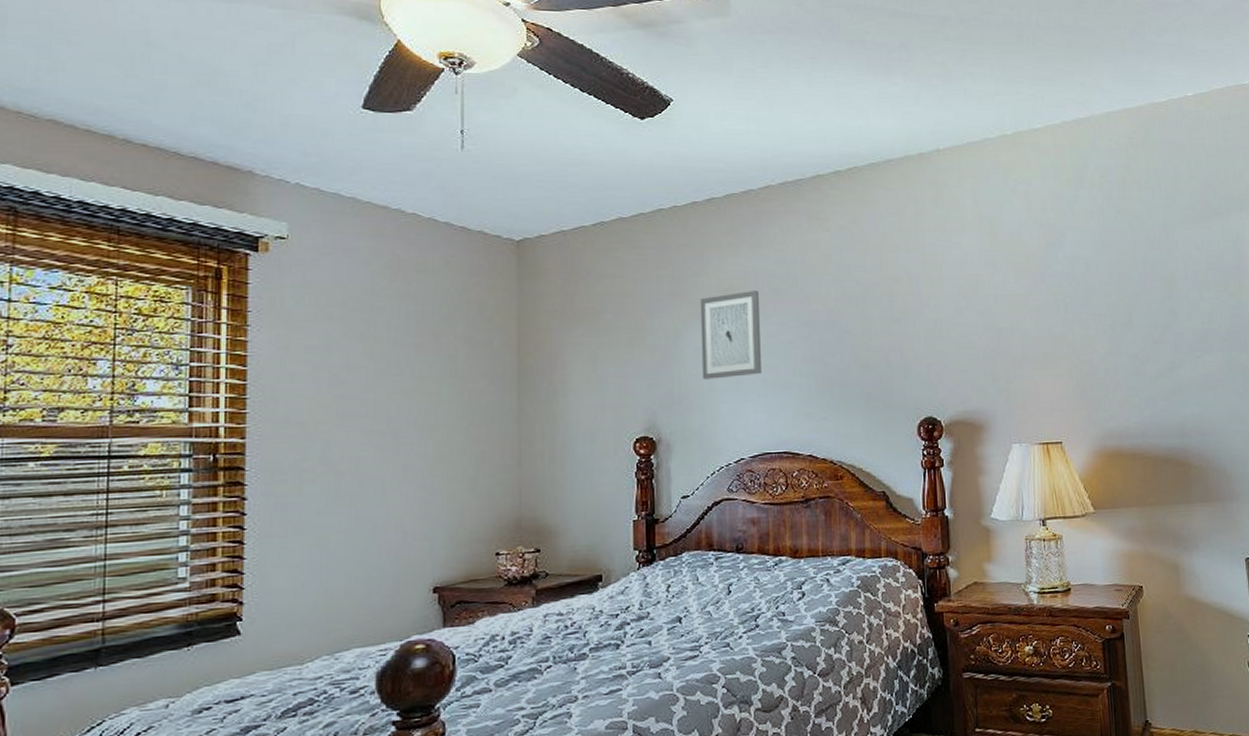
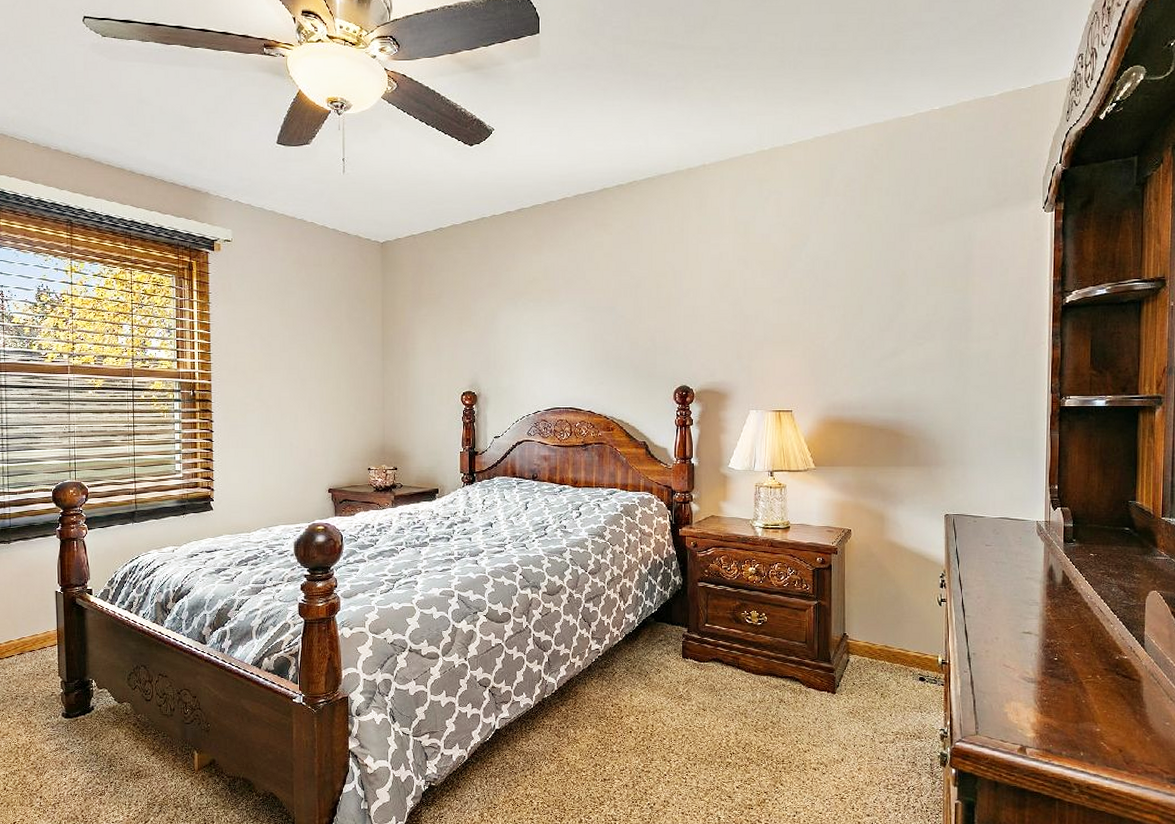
wall art: present [699,291,761,380] -> none [511,282,556,350]

